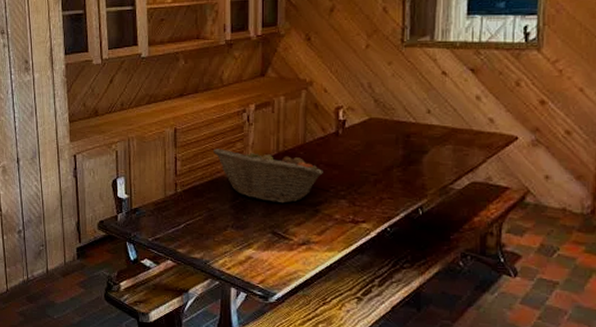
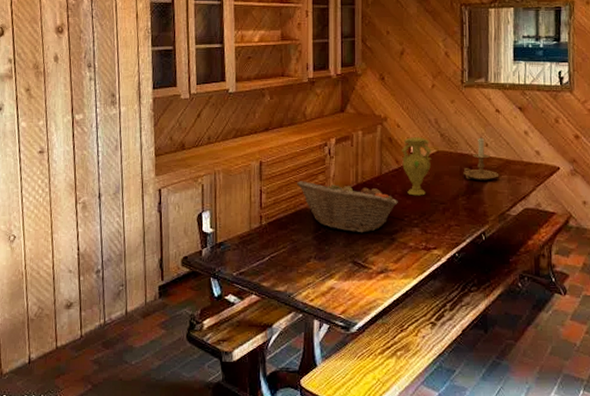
vase: none [328,103,363,166] -> present [401,137,432,196]
candle holder: none [399,102,443,151] -> present [463,136,499,180]

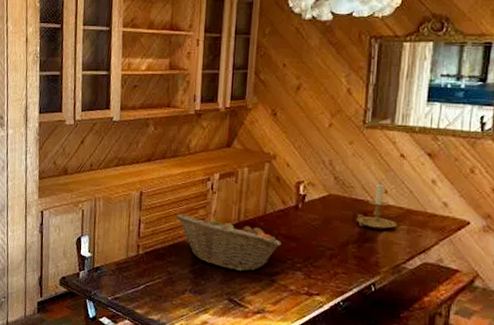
vase: present [401,137,432,196] -> none [289,178,323,240]

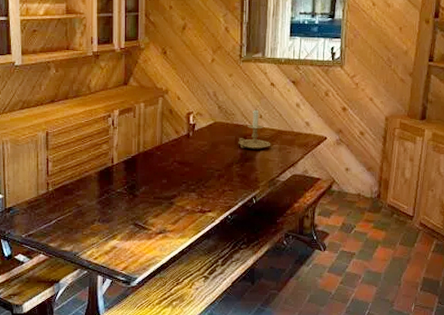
fruit basket: present [177,214,282,272] -> none [82,150,177,198]

